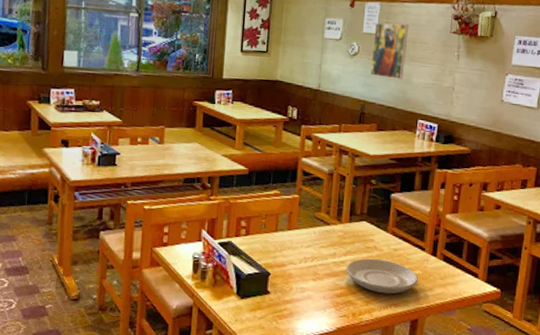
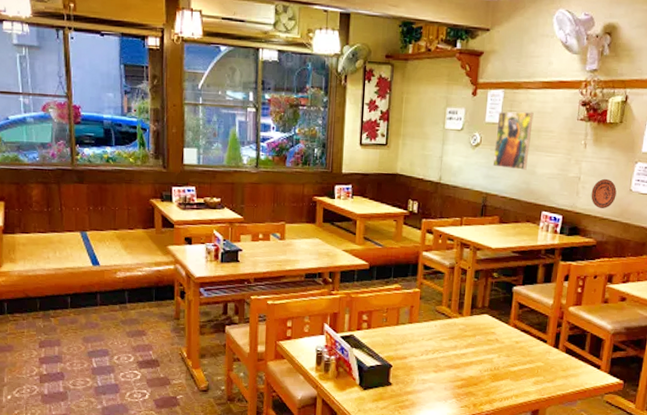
plate: present [345,258,418,295] -> none [466,351,540,386]
decorative plate: none [465,89,489,118] -> present [591,178,617,209]

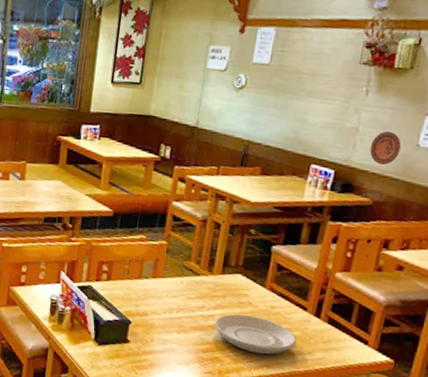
plate: none [466,351,540,386] -> present [214,314,297,355]
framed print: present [492,111,534,170] -> none [257,51,309,118]

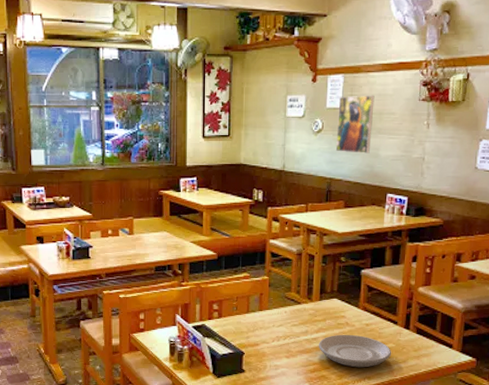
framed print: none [257,51,309,118] -> present [335,95,375,153]
decorative plate: present [370,131,401,165] -> none [436,157,462,188]

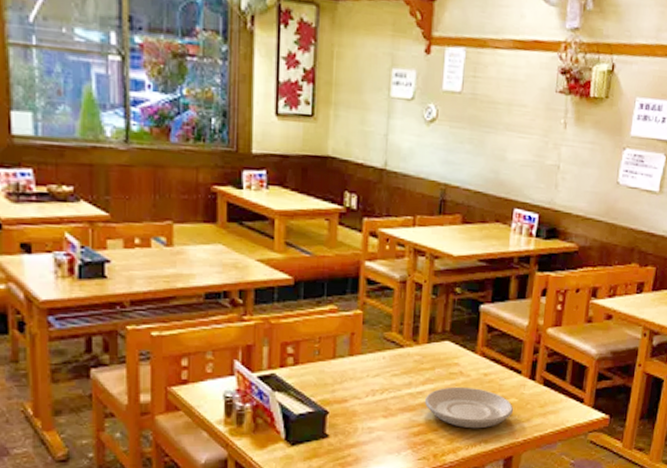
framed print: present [335,95,375,153] -> none [452,77,503,155]

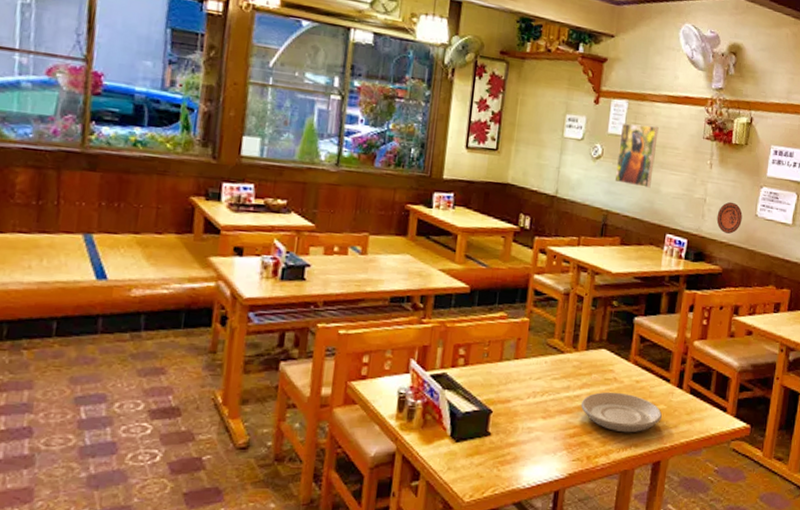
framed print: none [452,77,503,155] -> present [614,123,659,188]
decorative plate: none [572,167,602,206] -> present [716,201,743,234]

